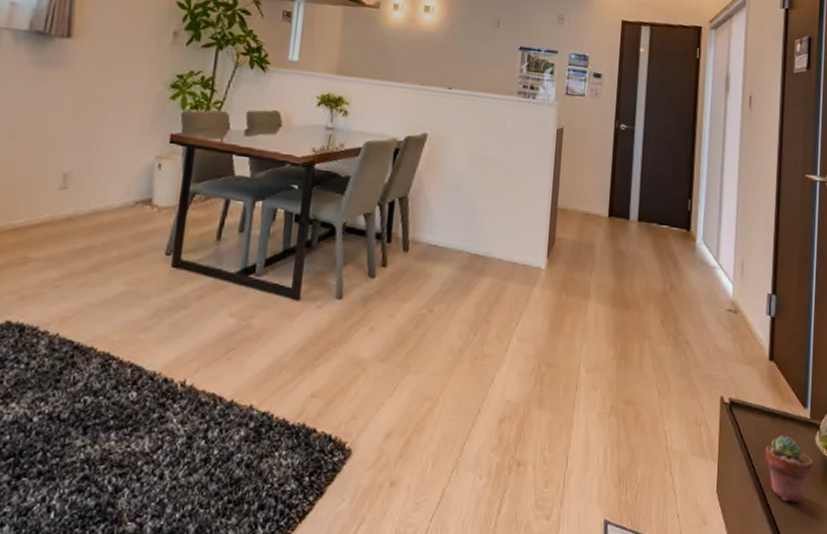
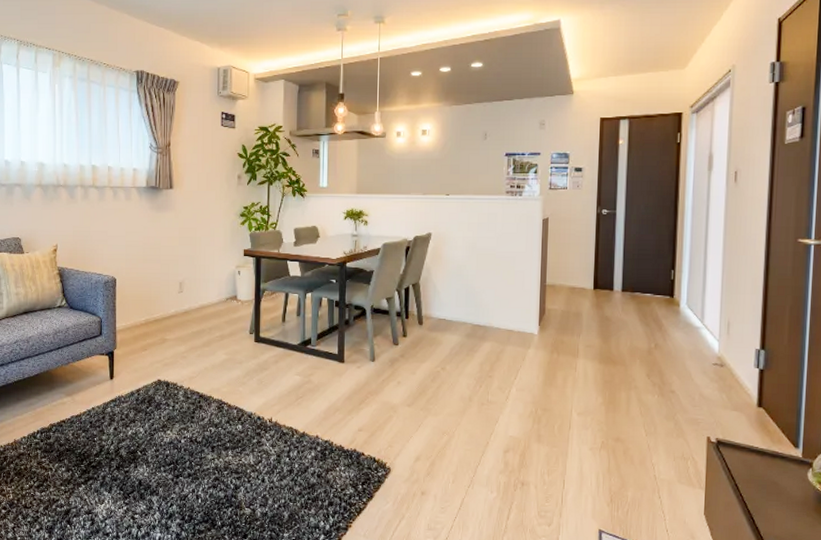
potted succulent: present [764,435,813,503] -> none [752,470,805,527]

